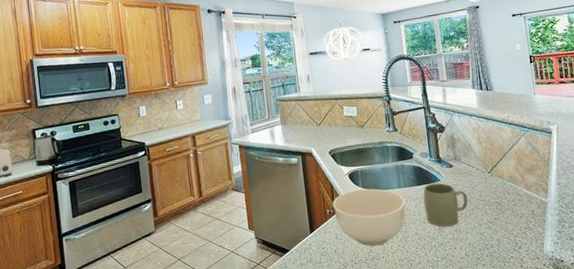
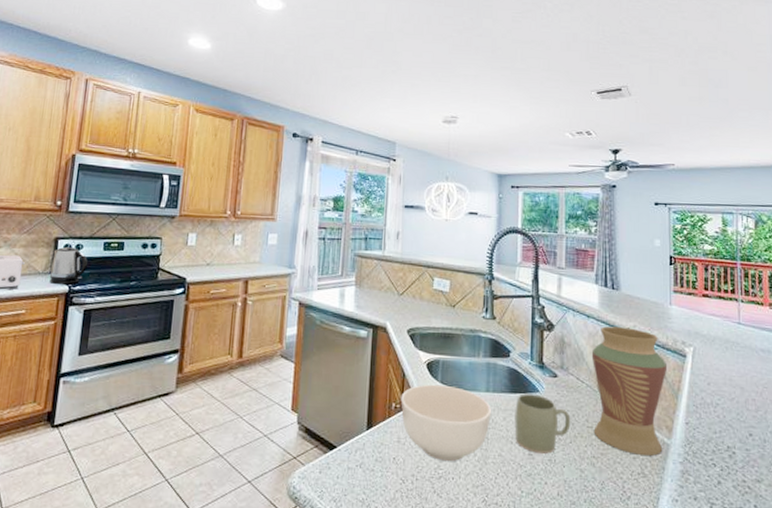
vase: none [477,118,541,215] -> present [591,326,668,456]

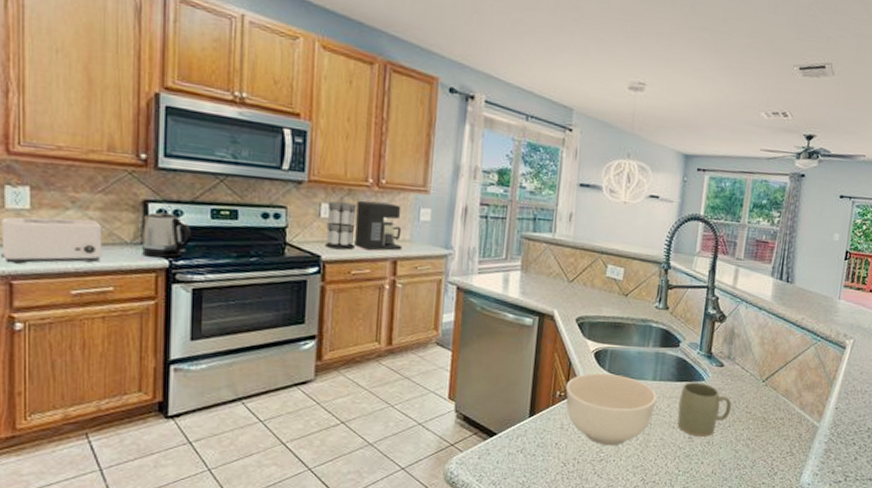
spice rack: none [190,227,217,273] -> present [325,196,357,250]
coffee maker: none [213,229,253,273] -> present [353,200,402,251]
vase: present [591,326,668,456] -> none [751,318,827,437]

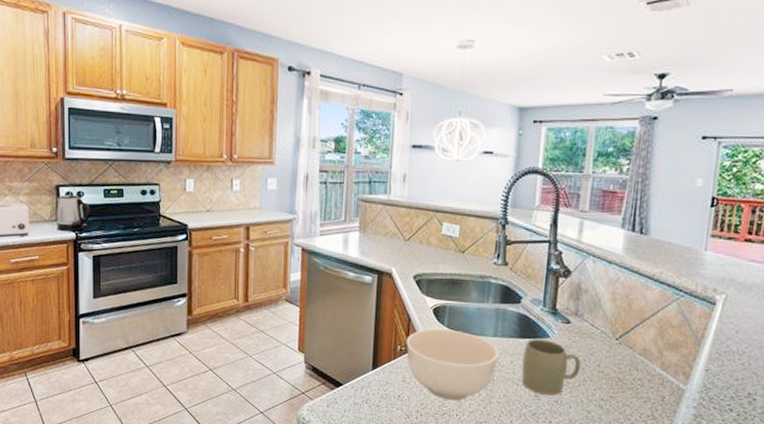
spice rack: present [325,196,357,250] -> none [191,172,215,219]
coffee maker: present [353,200,402,251] -> none [213,174,253,219]

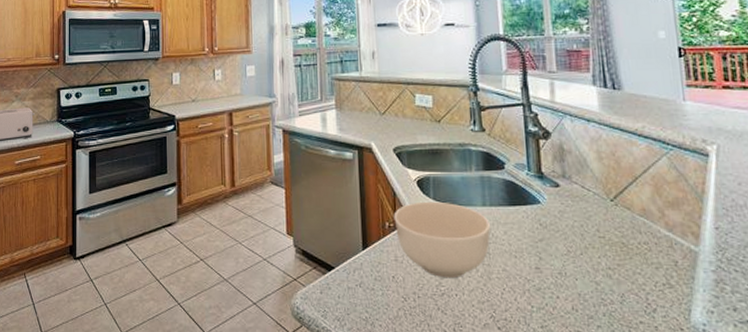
kettle: present [56,194,91,233] -> none [57,95,88,131]
mug: present [521,339,581,395] -> none [515,206,580,267]

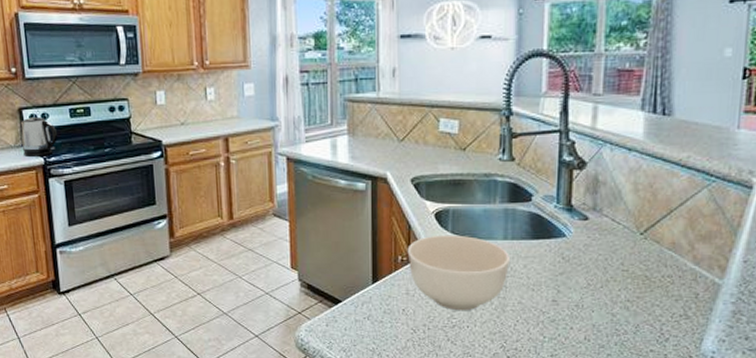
kettle: none [57,95,88,131] -> present [20,116,58,158]

